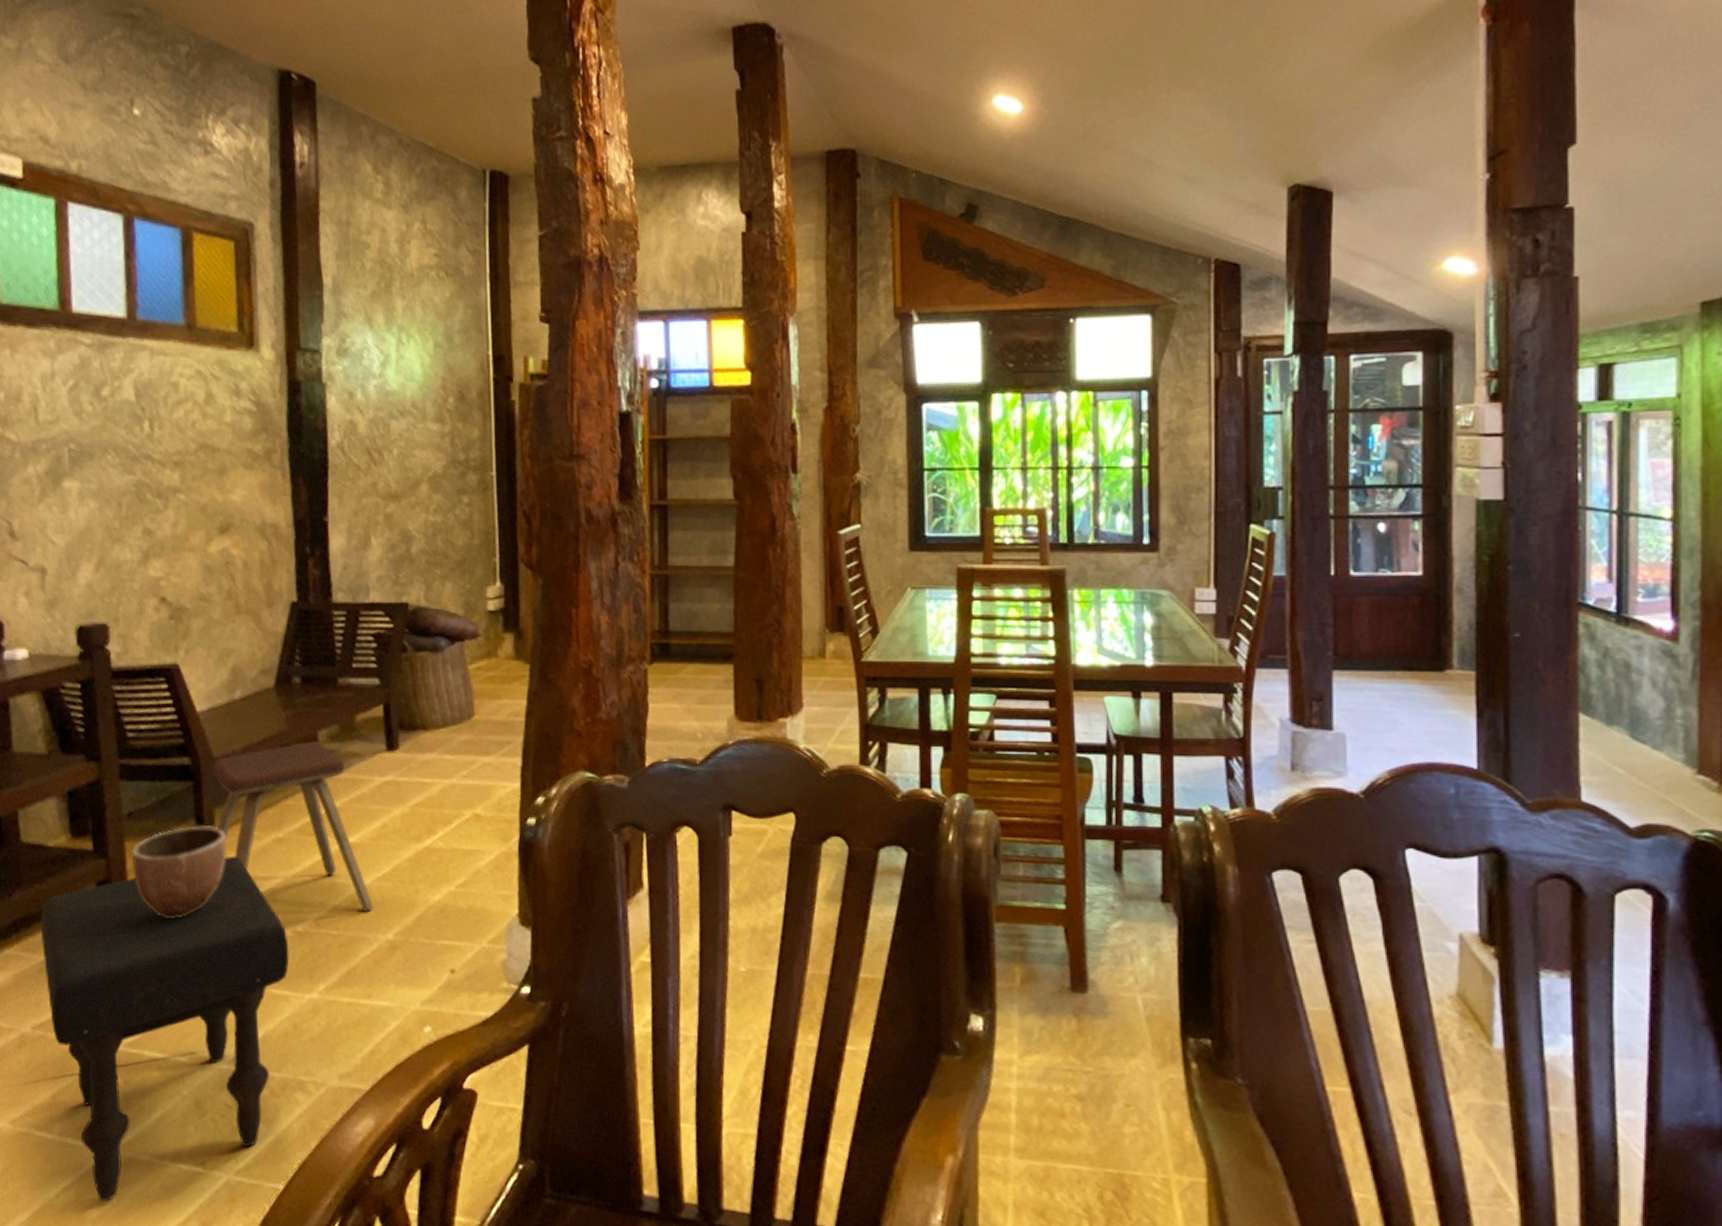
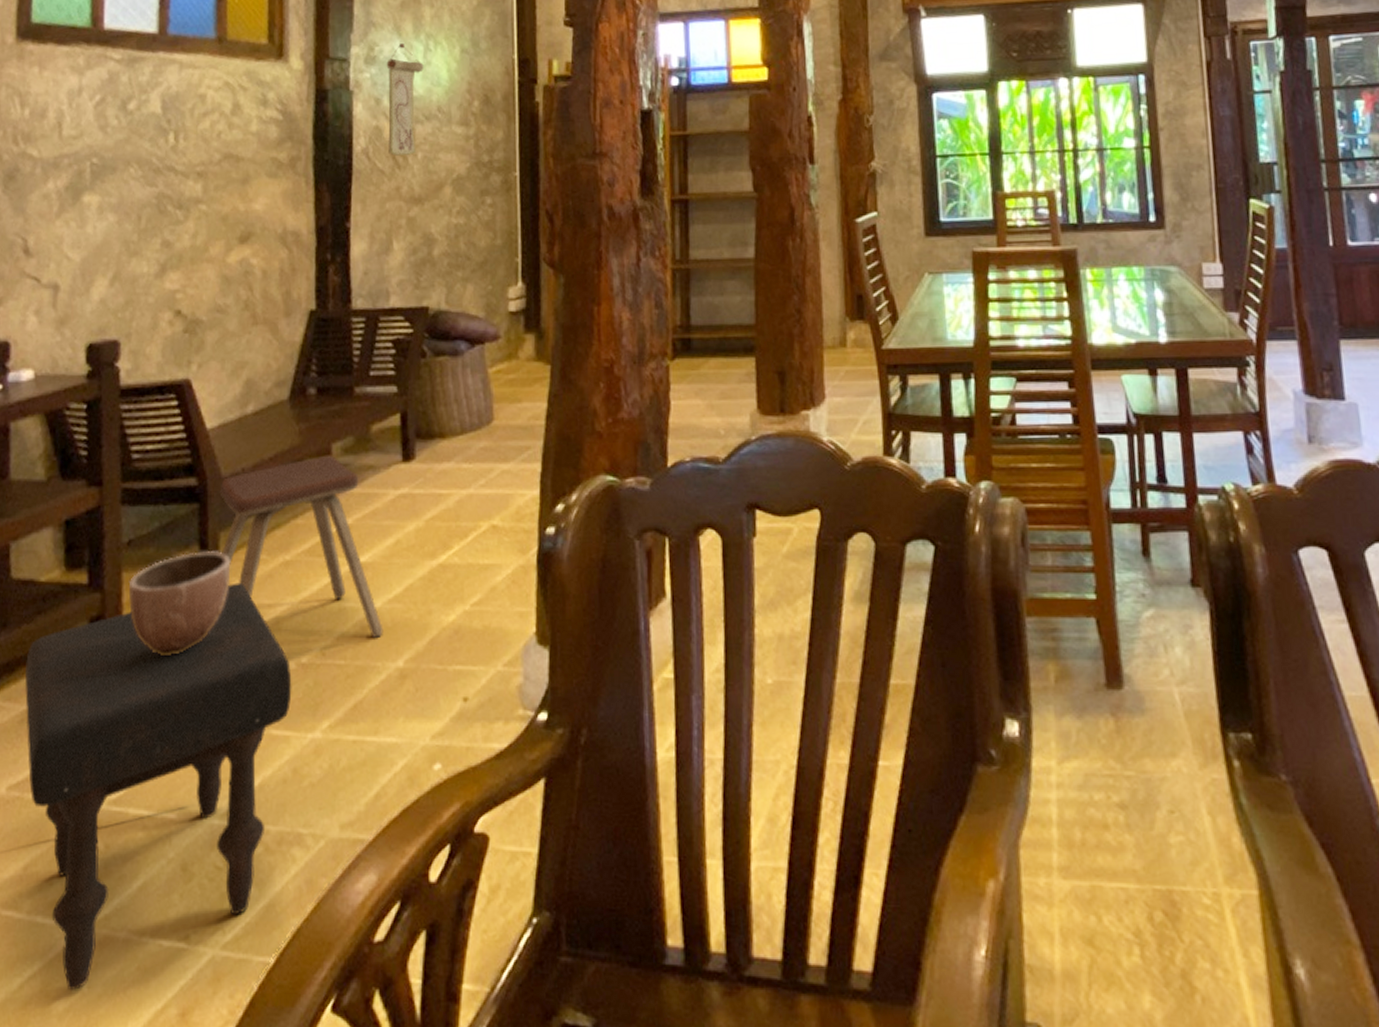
wall scroll: none [359,336,397,451] -> present [386,43,424,156]

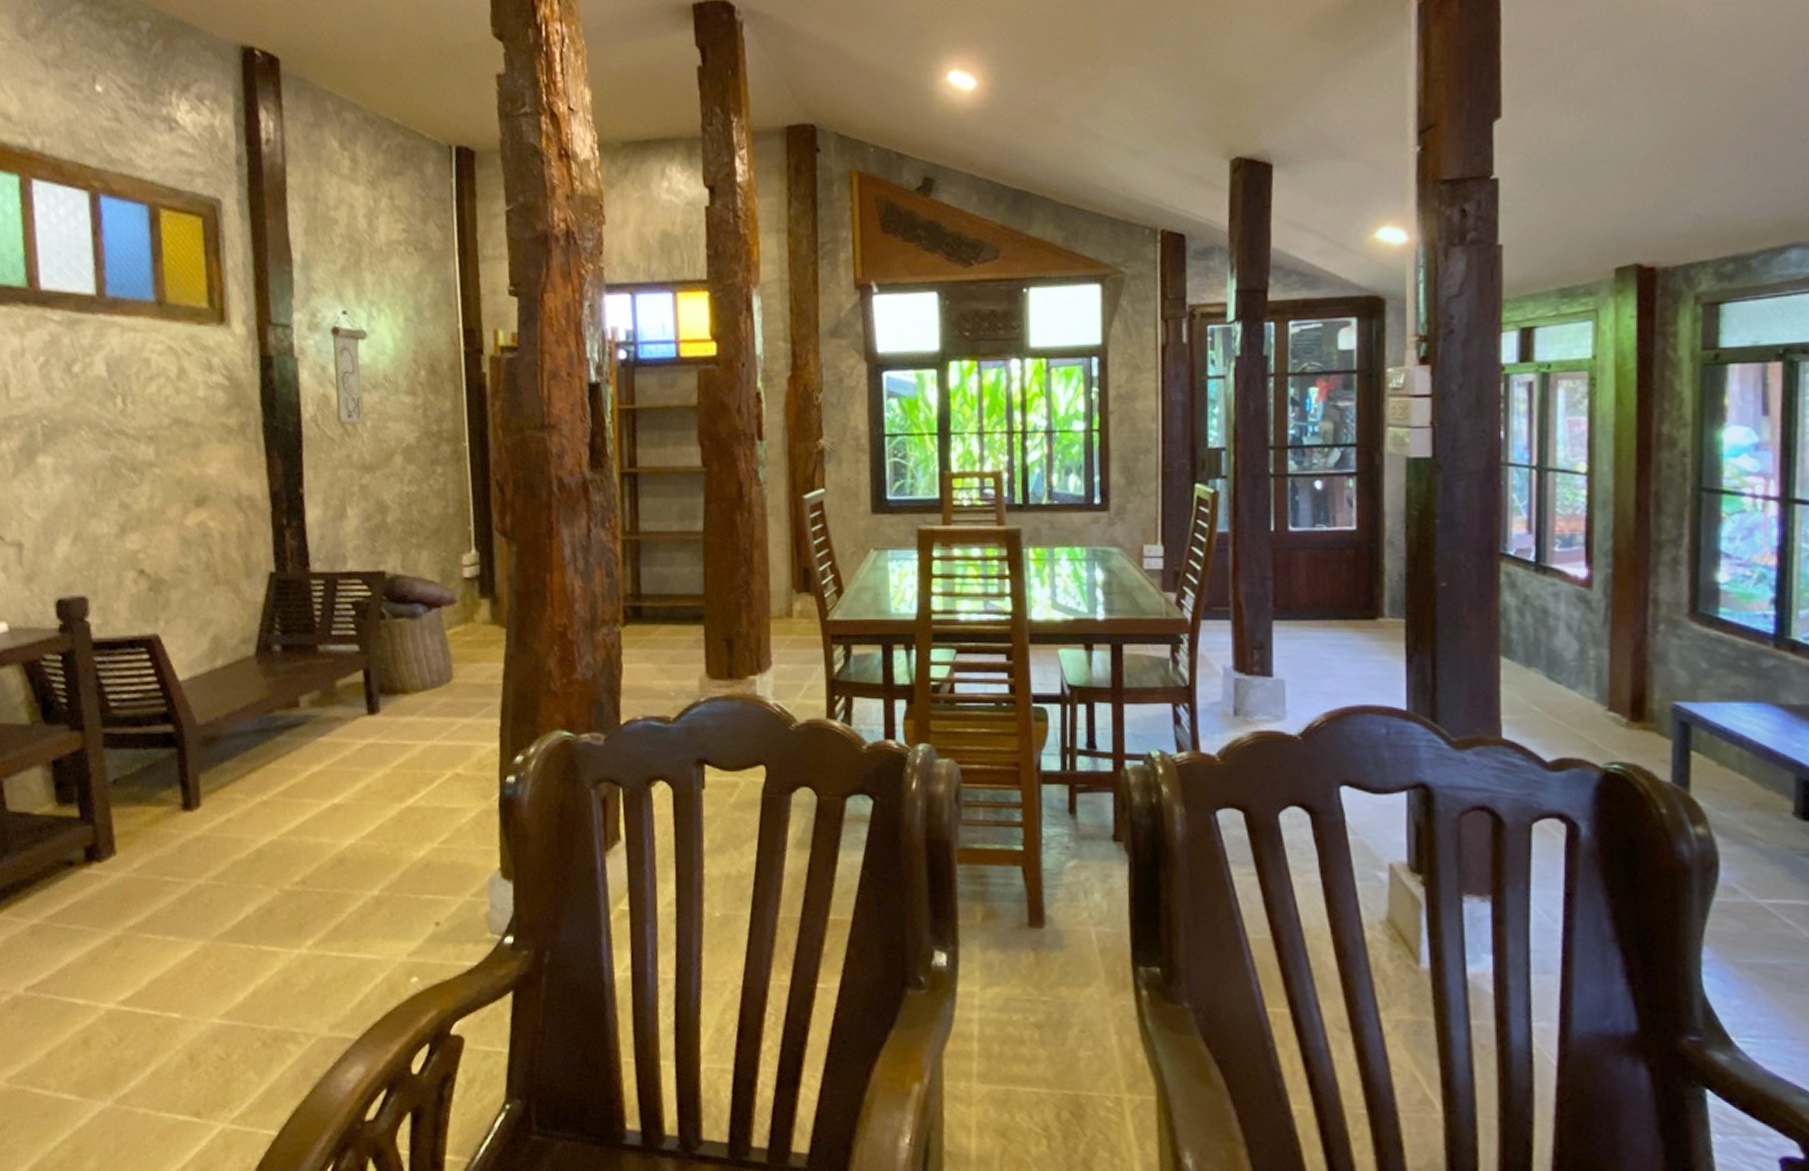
ottoman: present [24,582,292,990] -> none [29,819,278,1153]
decorative bowl: present [128,551,231,657] -> none [117,791,212,882]
music stool: present [219,456,383,639] -> none [195,708,359,871]

